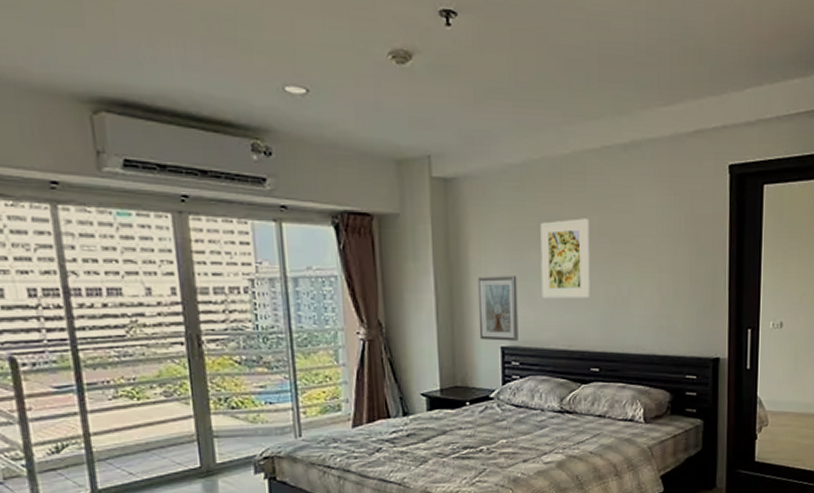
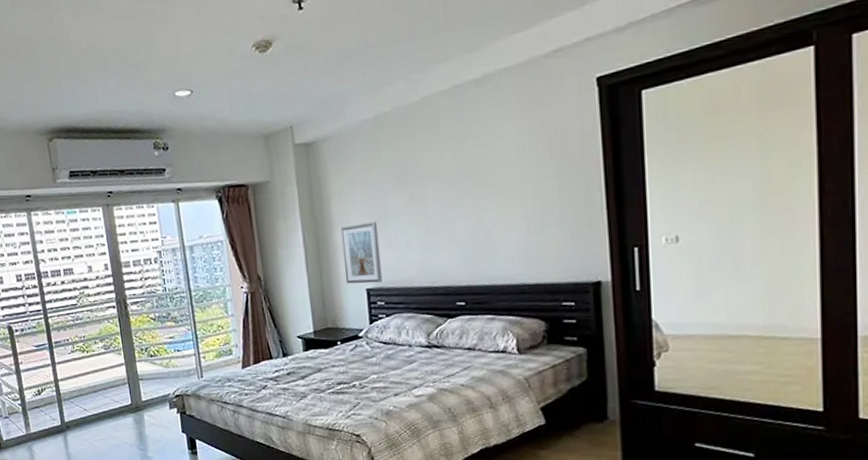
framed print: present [540,218,590,299] -> none [396,158,451,240]

